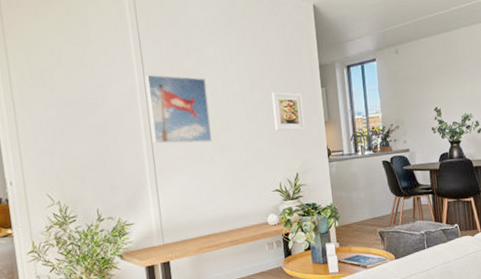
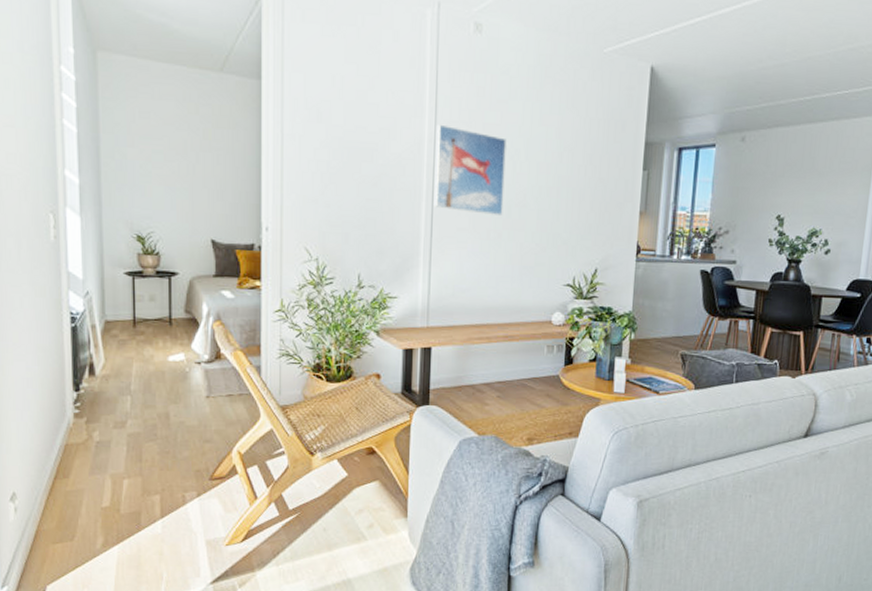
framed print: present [271,92,305,132] -> none [579,166,618,219]

